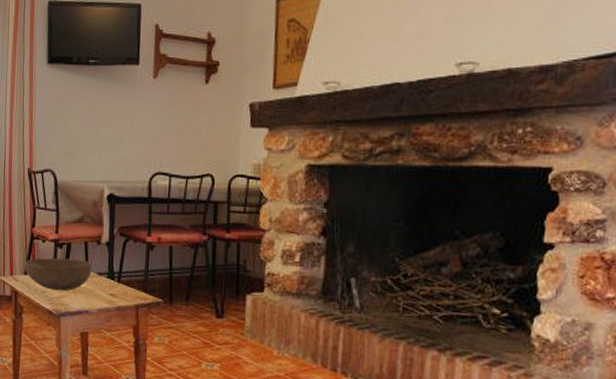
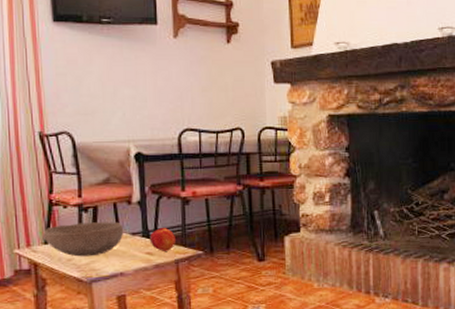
peach: none [114,271,138,295] -> present [149,228,175,251]

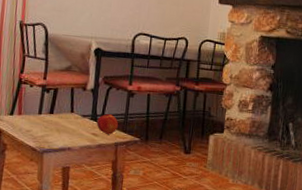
bowl: present [43,222,124,257] -> none [10,100,77,131]

